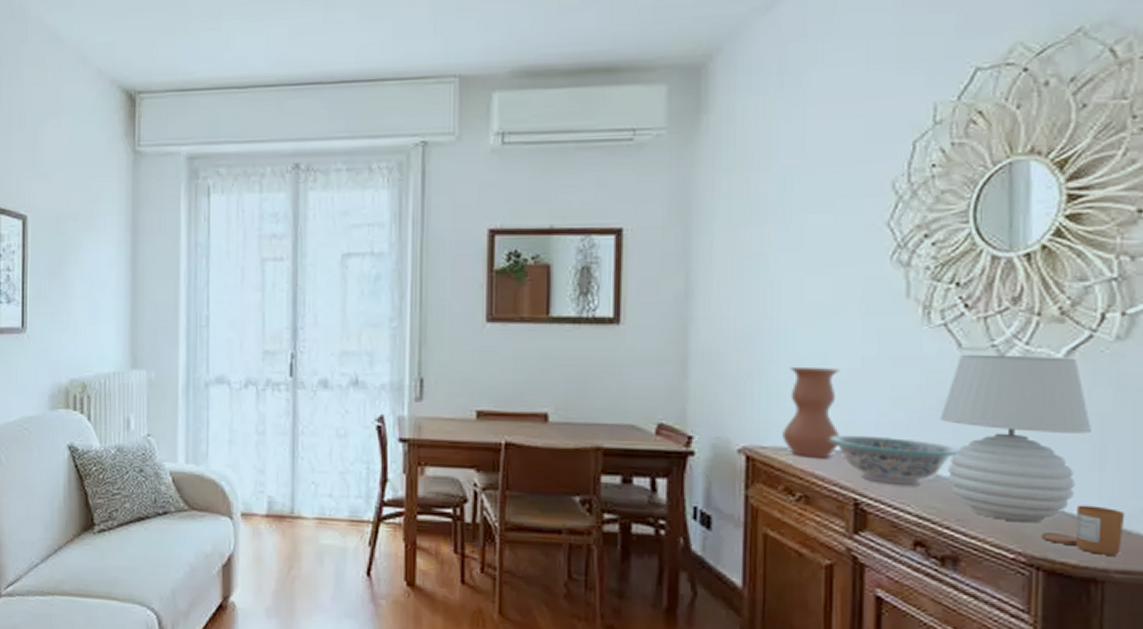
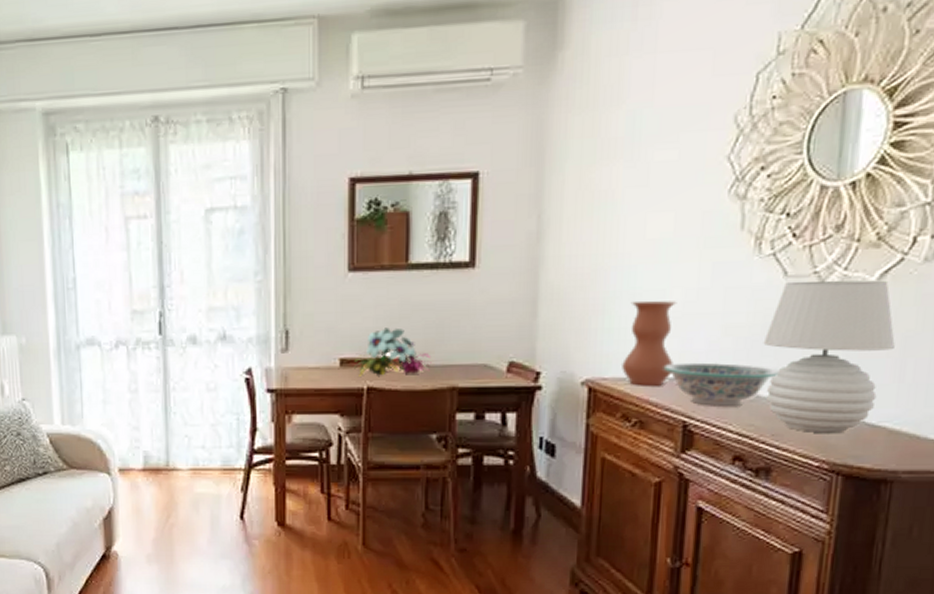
flower arrangement: none [493,381,574,433] -> present [356,327,432,378]
candle: present [1042,505,1126,555] -> none [843,415,917,458]

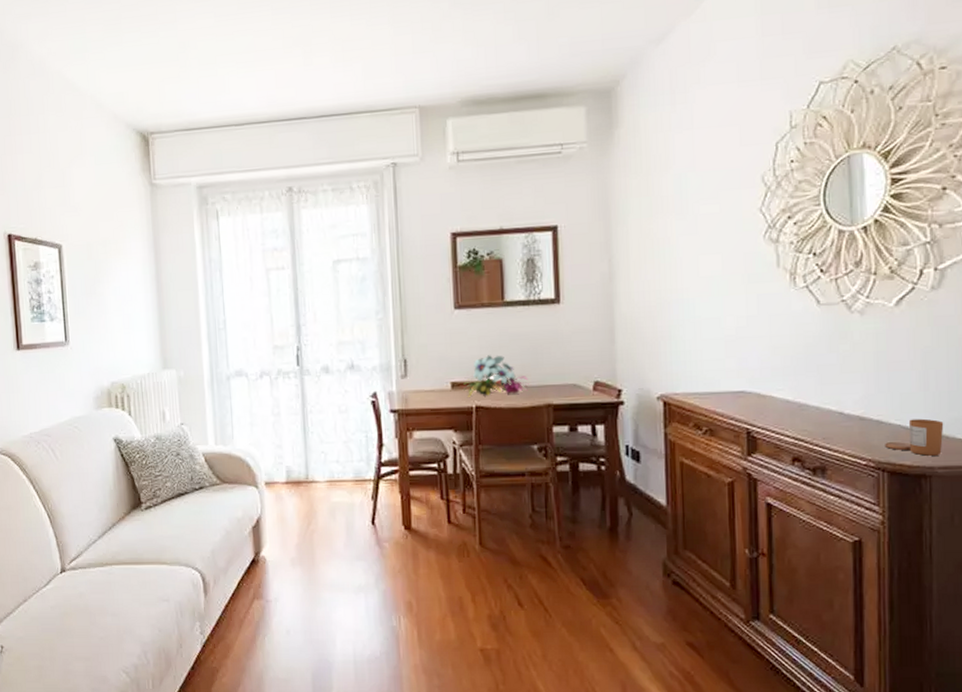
vase: present [622,300,677,388] -> none [690,327,733,400]
decorative bowl: present [663,362,779,408] -> none [725,378,823,416]
table lamp: present [763,280,895,434] -> none [806,306,917,437]
candle: none [843,415,917,458] -> present [885,418,944,456]

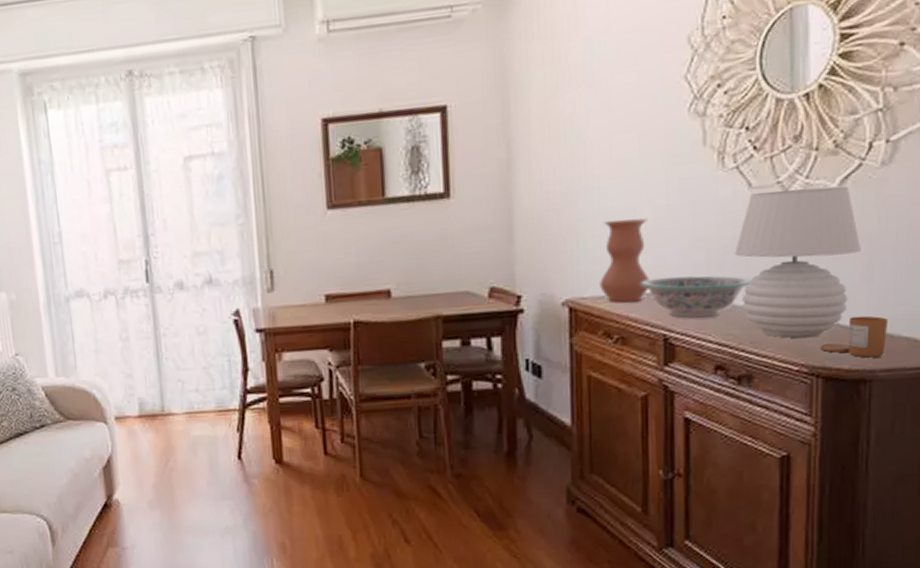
flower arrangement: present [465,355,529,398] -> none [340,261,415,311]
vase: none [690,327,733,400] -> present [600,218,649,304]
decorative bowl: none [725,378,823,416] -> present [640,275,752,319]
table lamp: none [806,306,917,437] -> present [734,186,861,339]

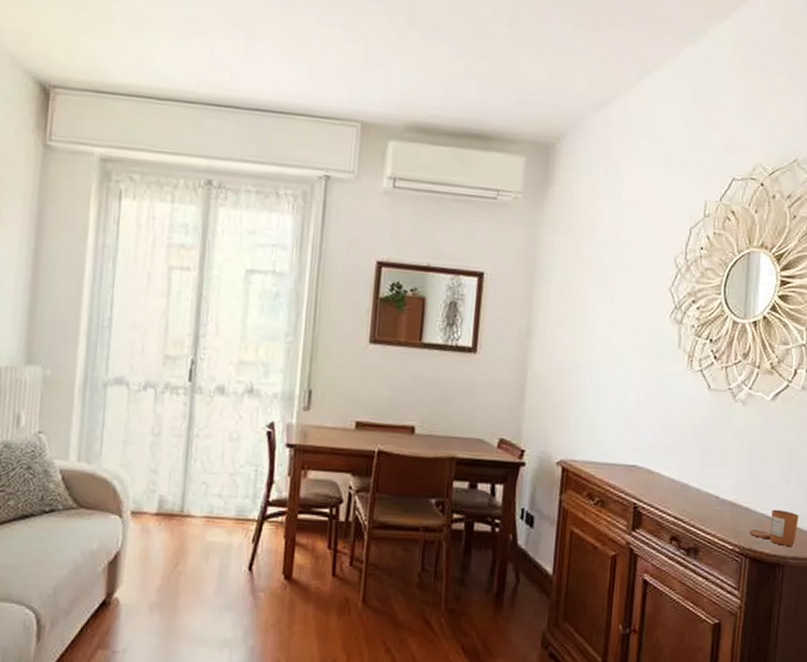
vase: present [600,218,649,304] -> none [588,396,632,472]
decorative bowl: present [640,275,752,319] -> none [620,452,705,494]
table lamp: present [734,186,861,339] -> none [693,394,784,523]

